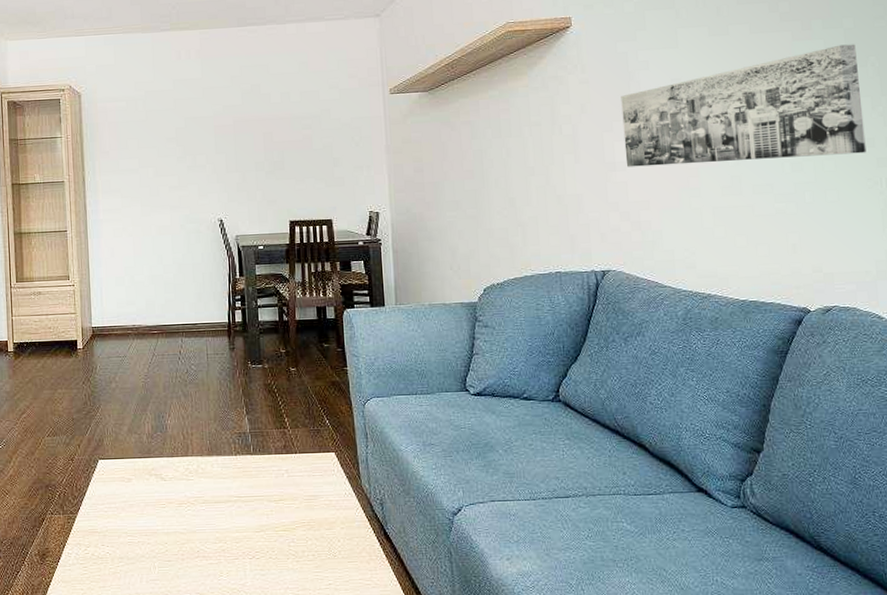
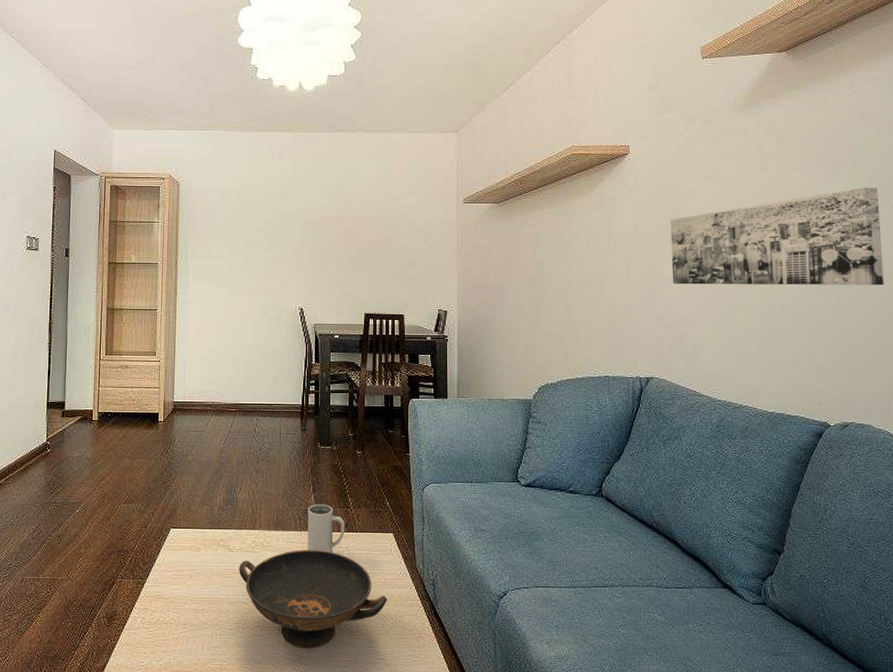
decorative bowl: none [173,474,333,577] -> present [239,550,387,649]
mug: none [242,426,284,477] -> present [307,504,345,553]

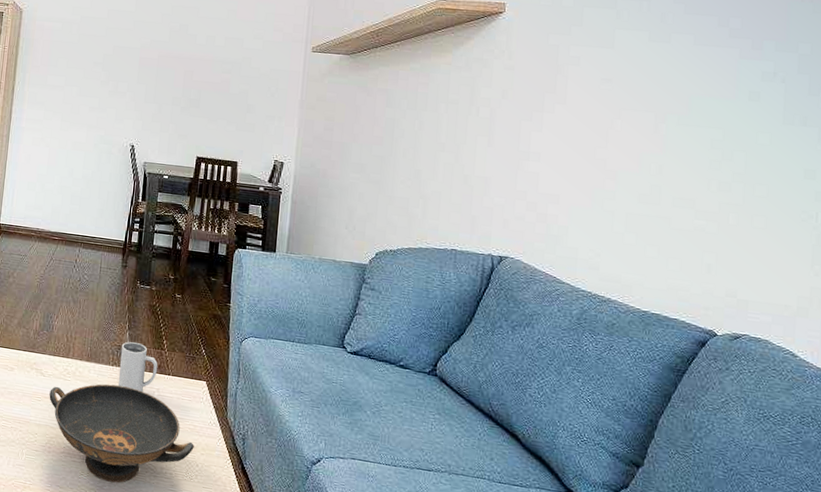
wall art: present [670,187,884,286] -> none [540,70,809,185]

